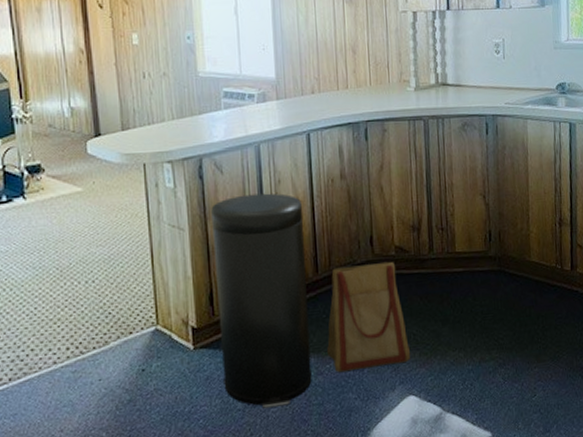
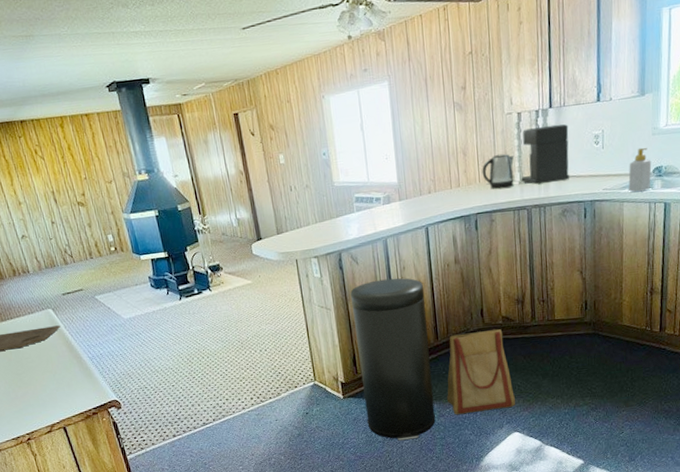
kettle: none [373,55,409,95] -> present [482,153,514,190]
coffee maker: none [417,28,470,93] -> present [521,124,570,185]
soap bottle: none [531,61,555,109] -> present [628,147,652,192]

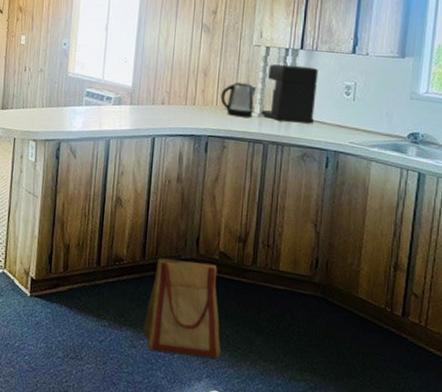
pedal bin: present [350,278,436,442] -> none [50,178,140,366]
soap bottle: present [628,147,652,192] -> none [379,109,407,155]

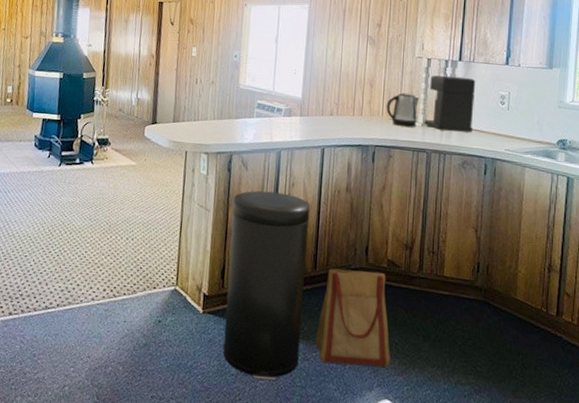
pedal bin: none [50,178,140,366] -> present [223,190,311,381]

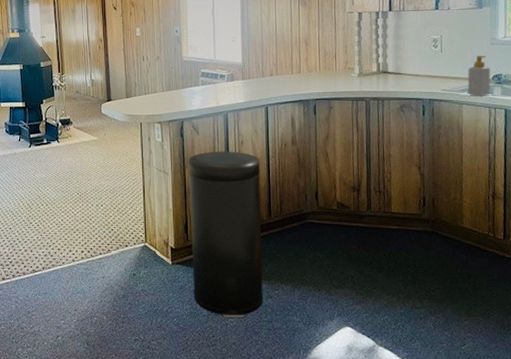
shopping bag: present [315,268,390,368] -> none [277,214,348,299]
kettle: present [386,92,419,128] -> none [322,47,354,80]
coffee maker: present [424,75,476,133] -> none [360,26,409,79]
soap bottle: none [531,117,556,161] -> present [467,55,491,96]

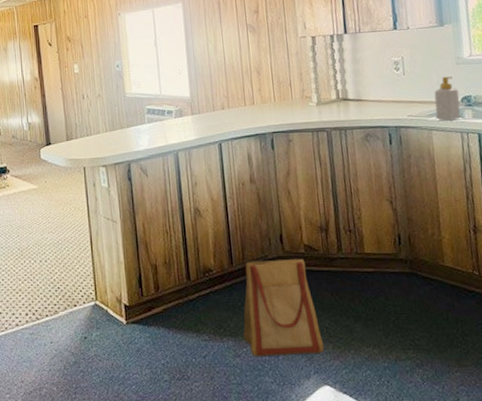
pedal bin: present [189,151,263,319] -> none [139,193,231,383]
shopping bag: none [277,214,348,299] -> present [243,258,324,357]

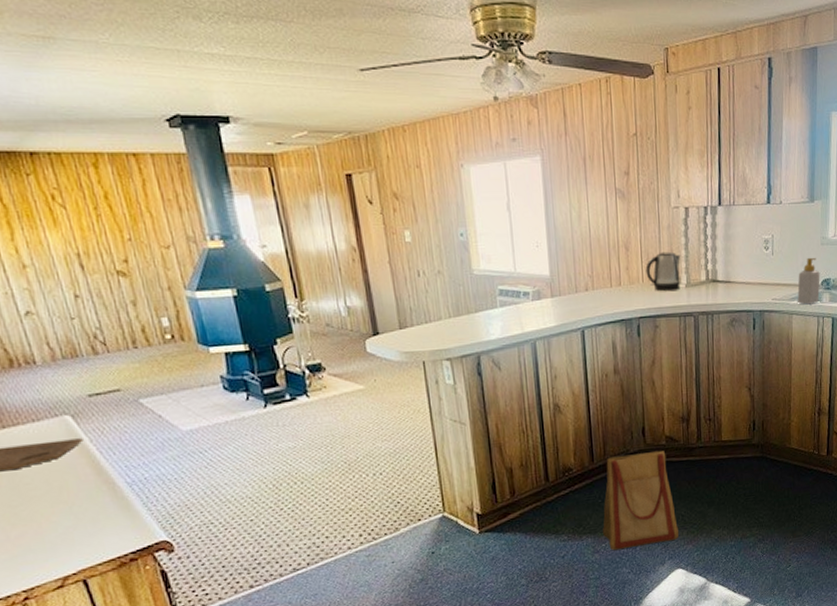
kettle: none [277,74,312,110] -> present [645,251,681,292]

